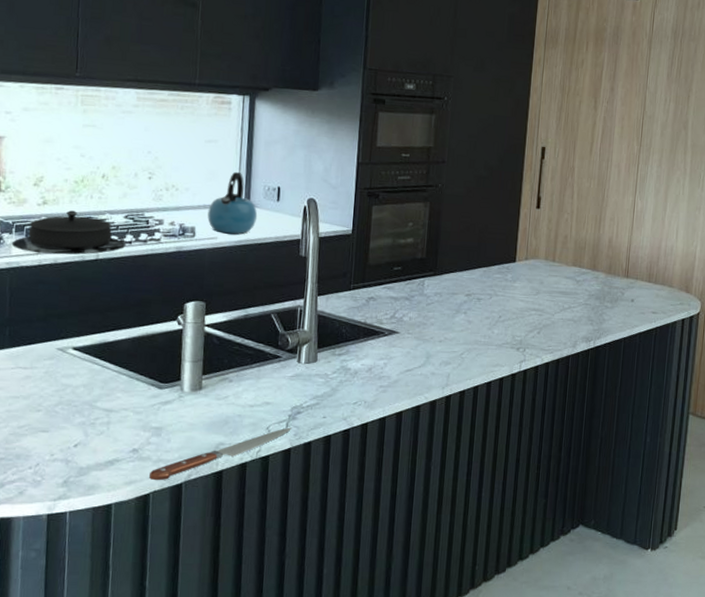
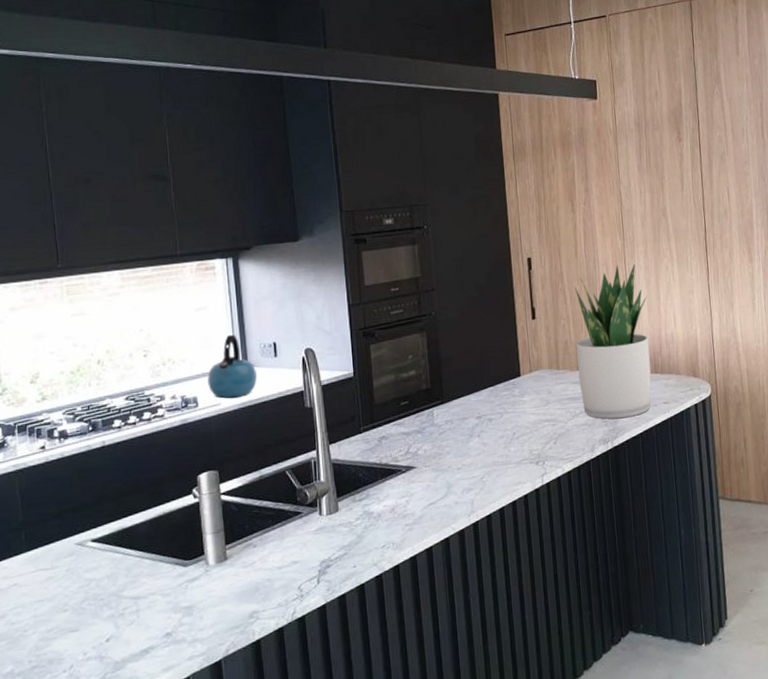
cooking pot: present [11,210,127,255] -> none [15,401,131,451]
kitchen knife: present [148,427,291,481] -> none [186,583,323,662]
planter: none [572,169,654,321] -> present [574,265,651,419]

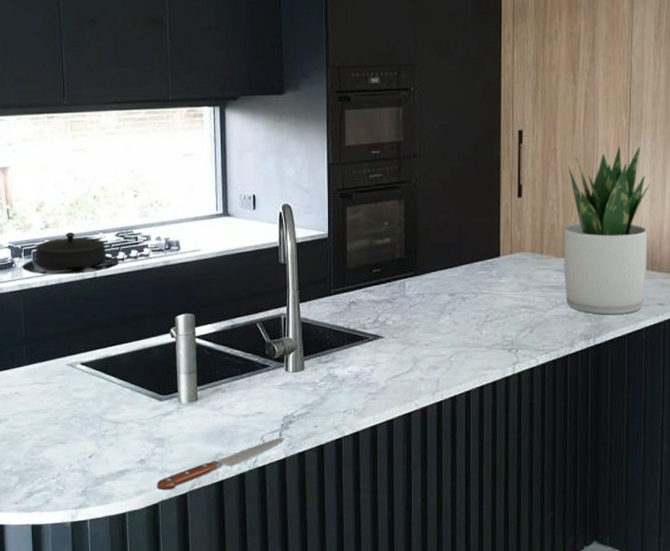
cooking pot: none [15,401,131,451] -> present [22,232,120,275]
kitchen knife: none [186,583,323,662] -> present [156,437,285,491]
kettle: present [207,334,258,399] -> none [190,183,236,245]

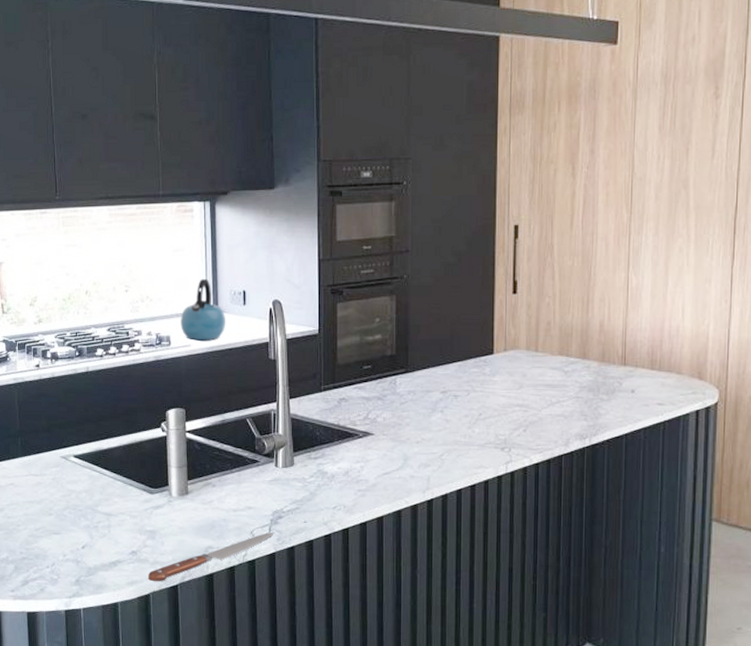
cooking pot: present [22,232,120,275] -> none [16,327,111,369]
kettle: none [190,183,236,245] -> present [180,278,226,341]
planter: present [563,146,651,315] -> none [559,241,652,415]

